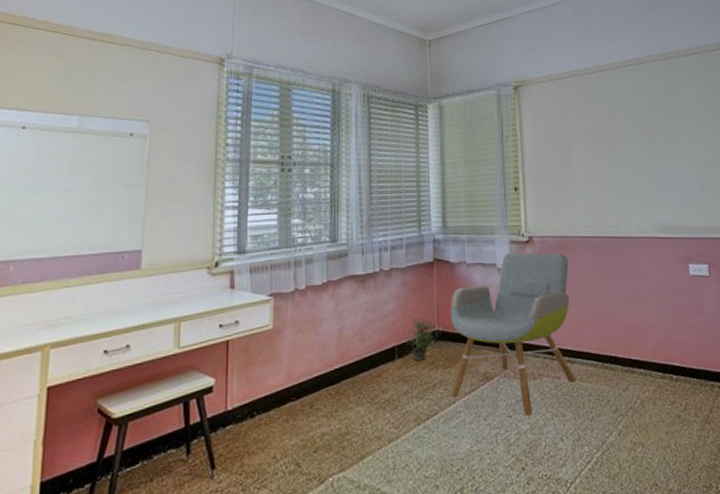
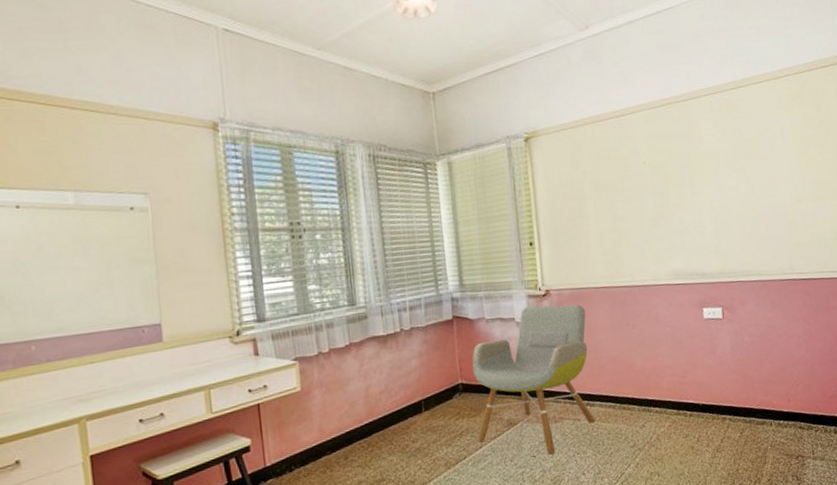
potted plant: present [404,314,442,361] -> none [428,370,466,412]

